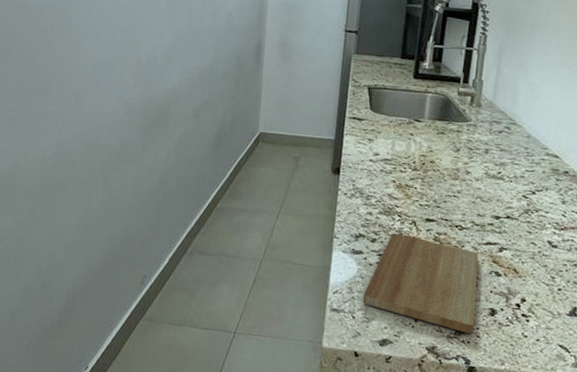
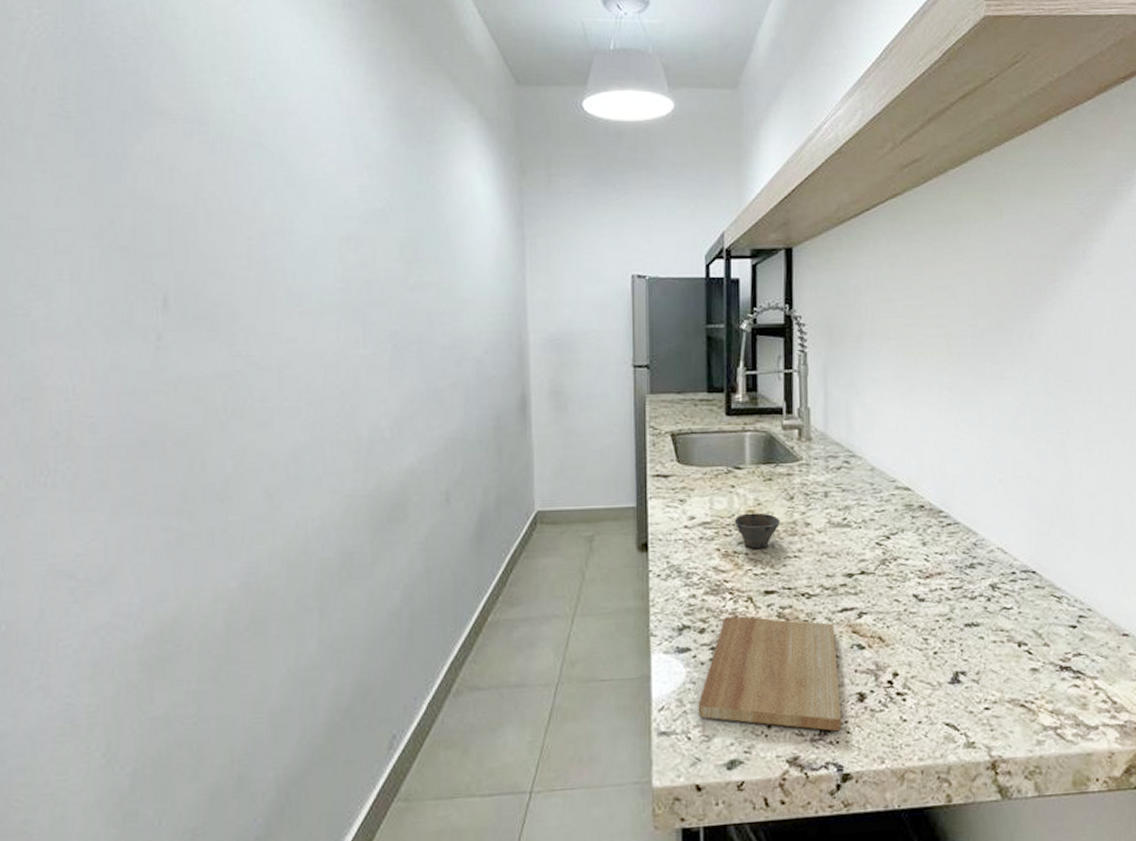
cup: none [409,156,446,186] -> present [734,512,780,548]

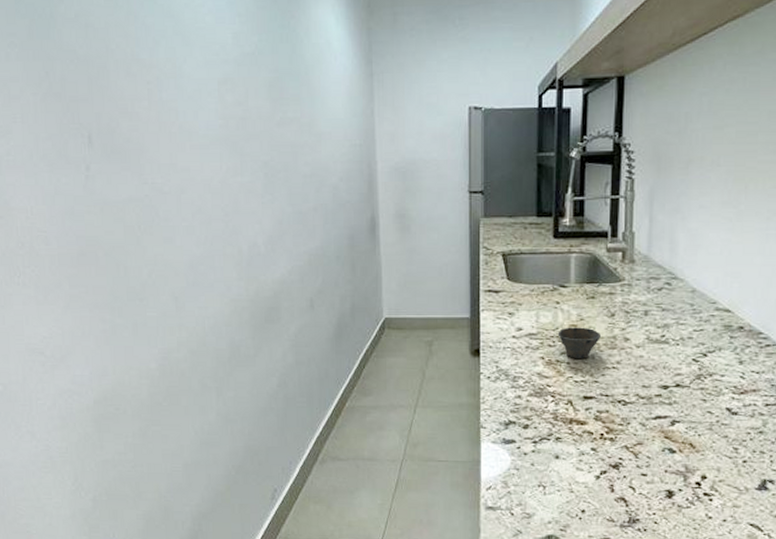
cutting board: present [698,616,842,732] -> none [520,416,651,521]

